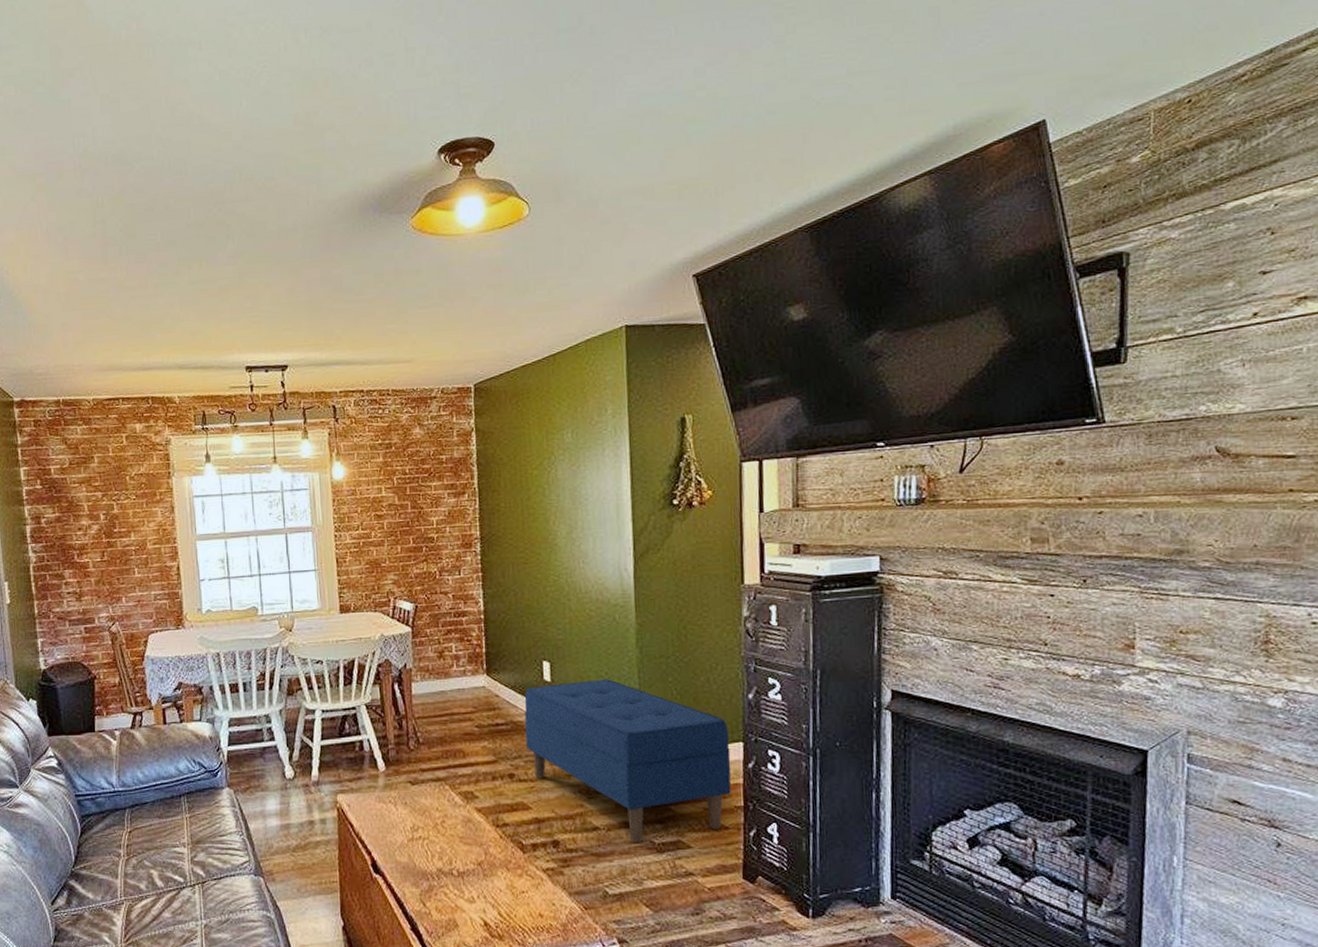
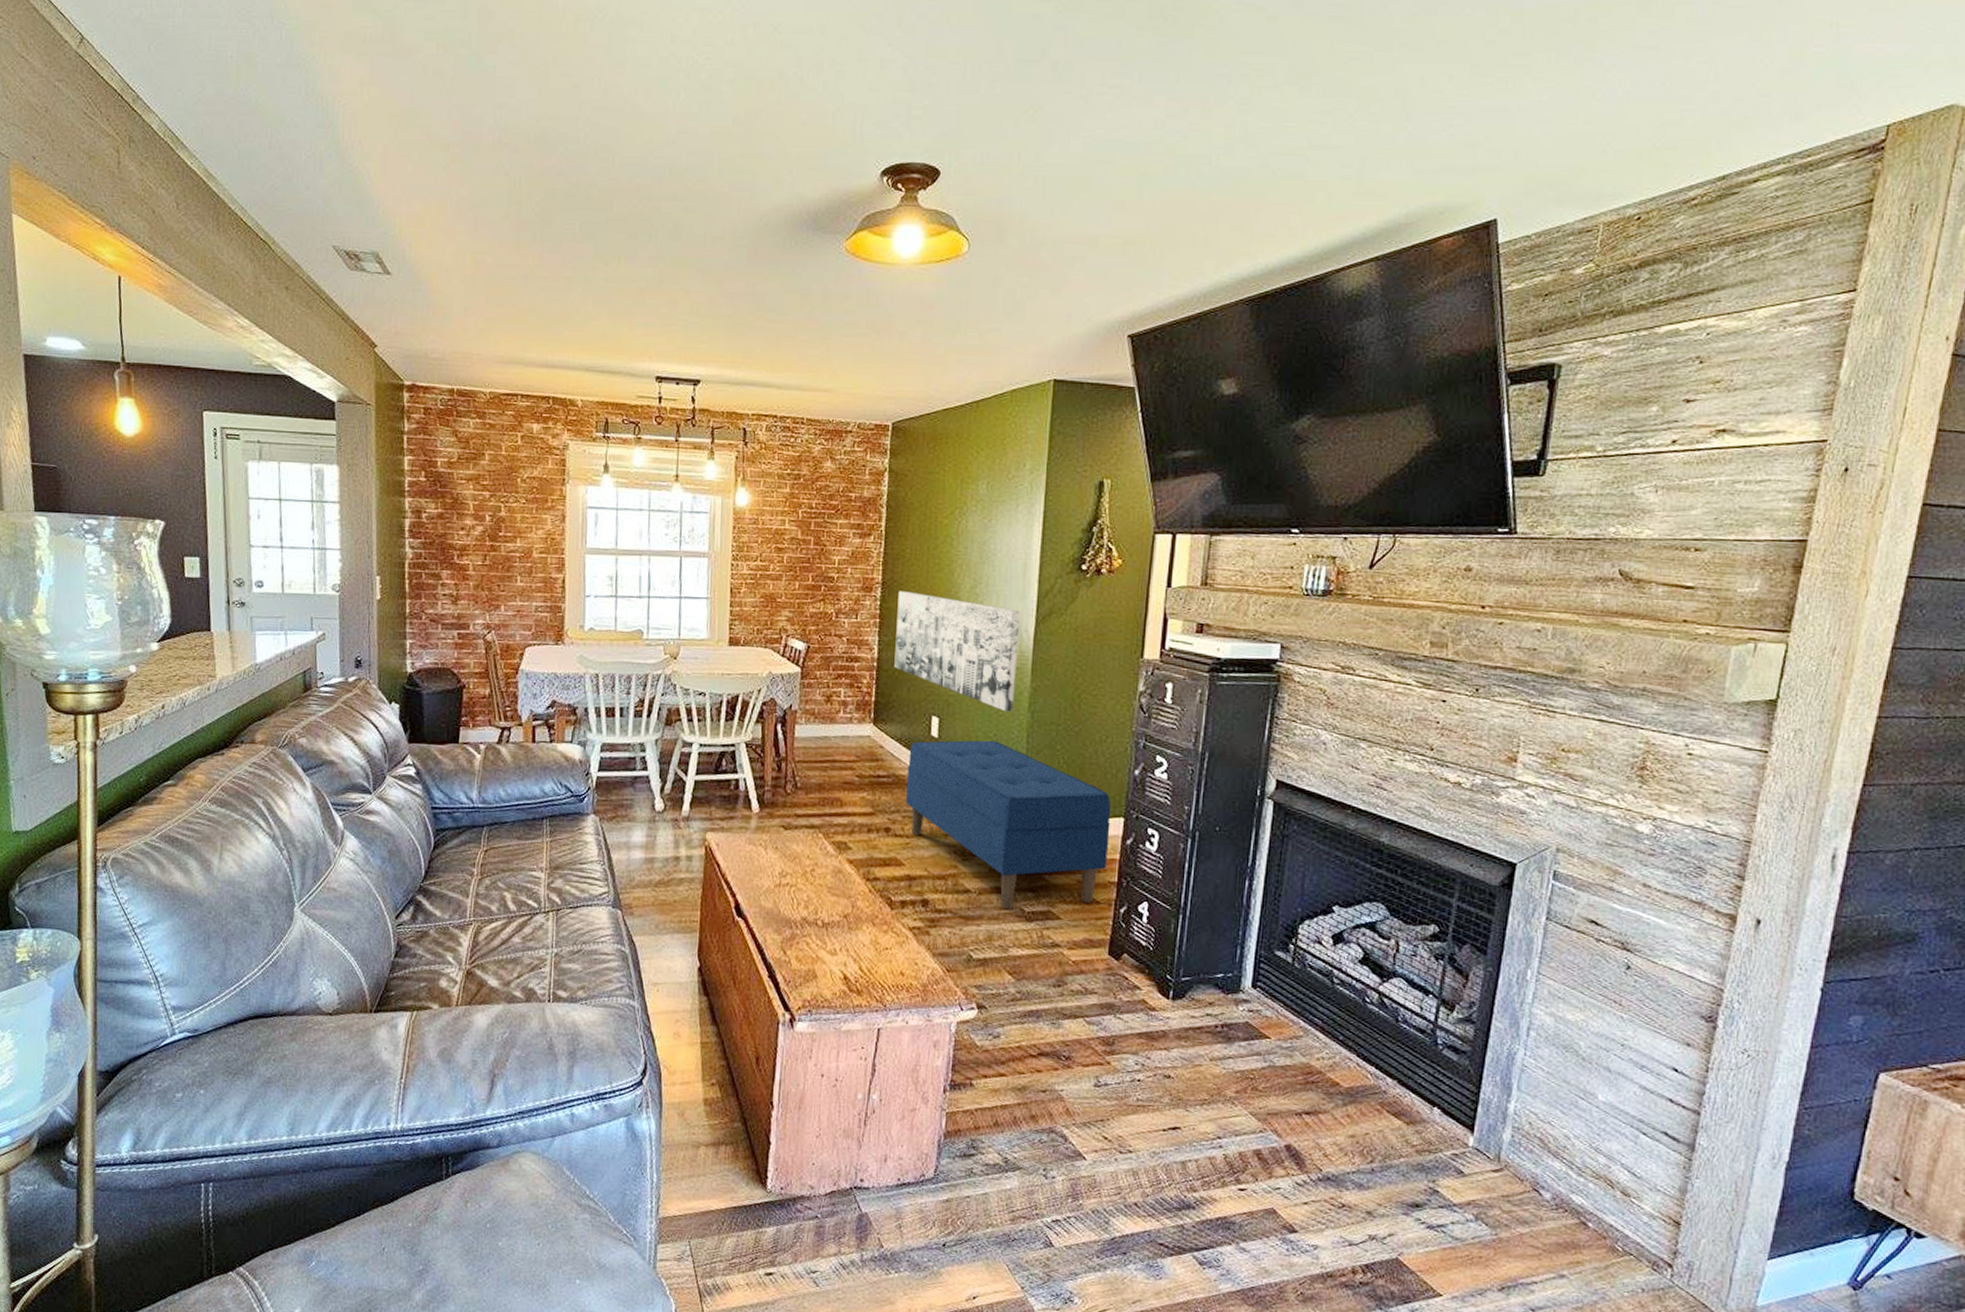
wall art: none [497,543,622,650] -> present [894,591,1021,712]

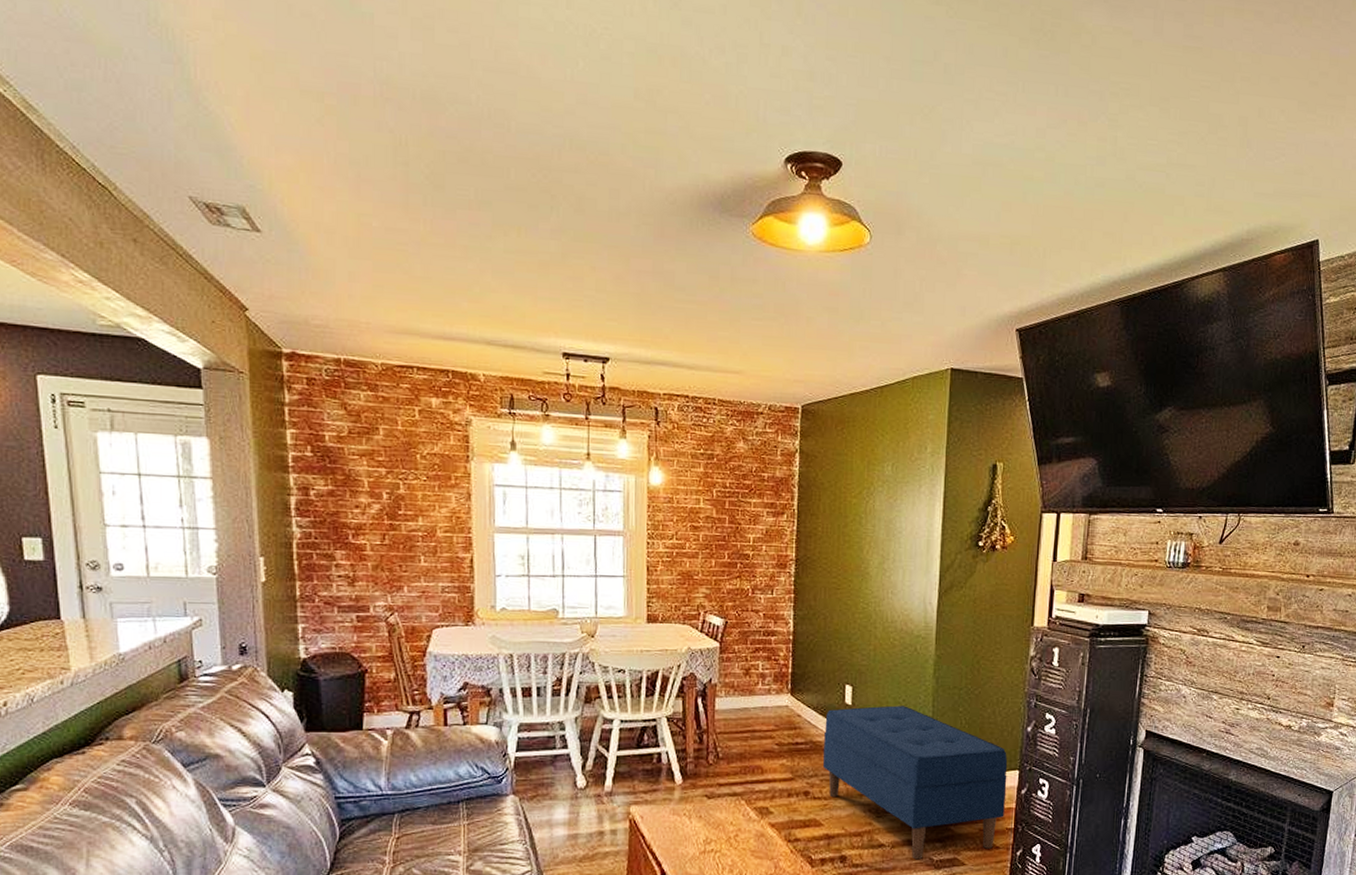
wall art: present [894,591,1021,712] -> none [809,567,925,679]

